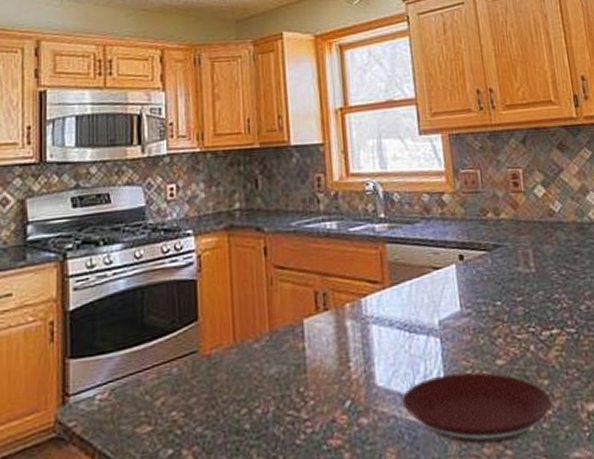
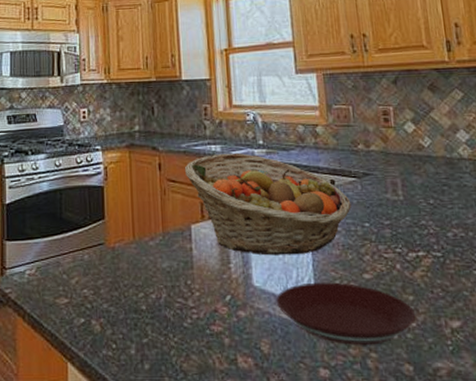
fruit basket: none [294,229,482,349] -> present [184,152,351,256]

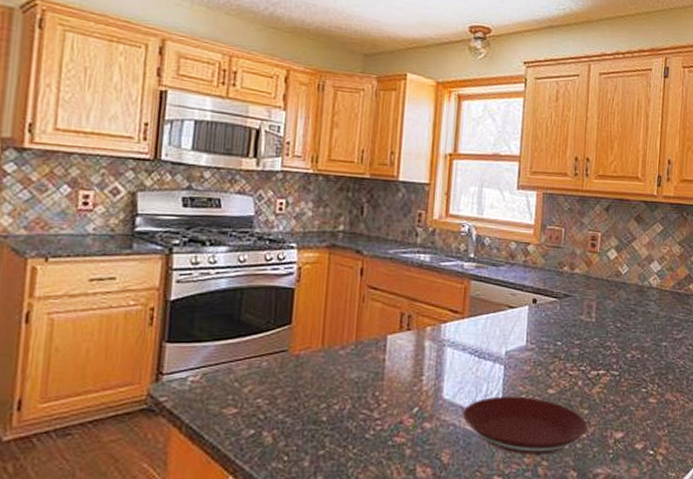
fruit basket: present [184,152,351,256] -> none [388,264,548,370]

